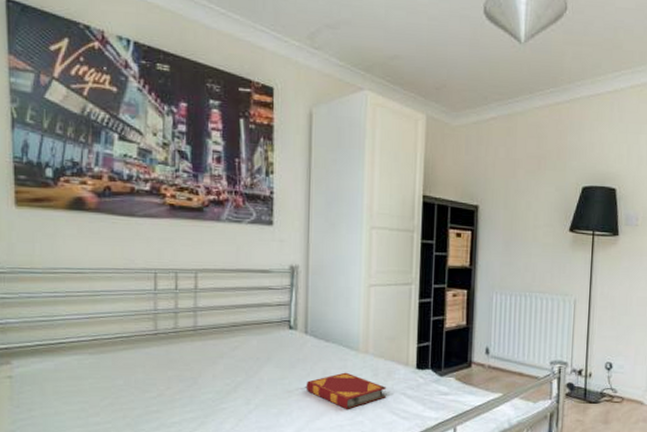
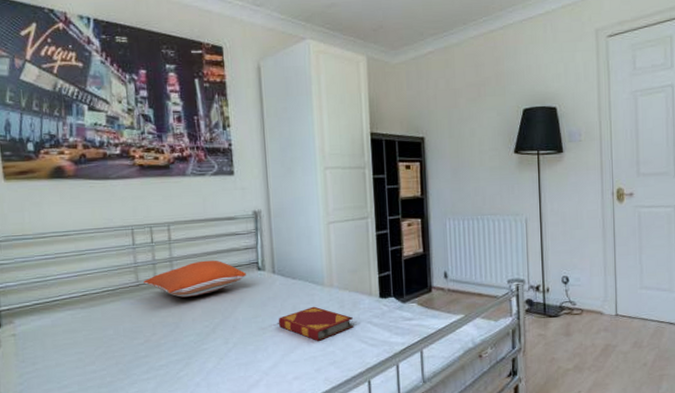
pillow: none [163,313,276,351] -> present [144,260,246,297]

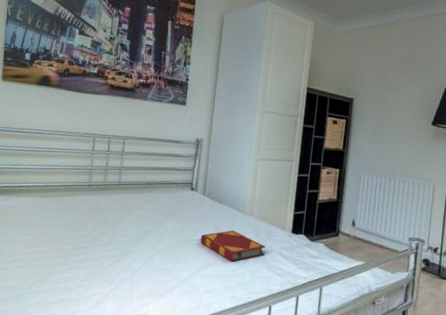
pillow: present [144,260,246,297] -> none [95,173,181,204]

